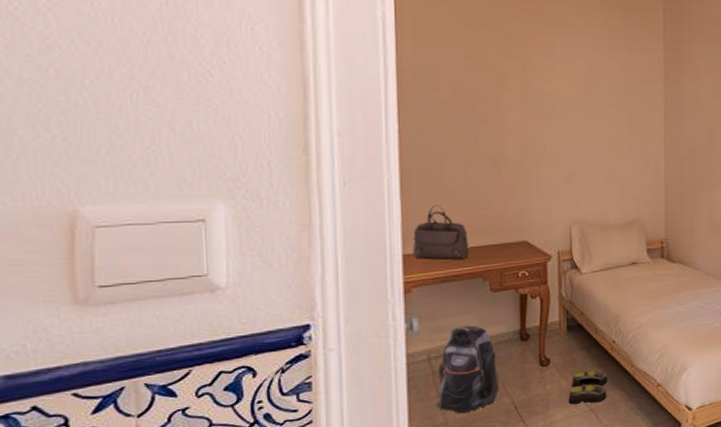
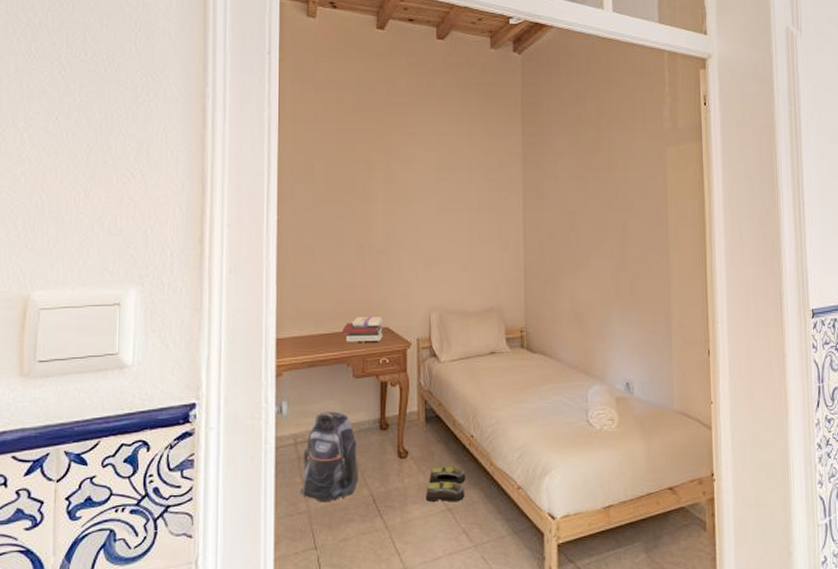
handbag: present [413,205,469,260] -> none [286,291,334,345]
books: none [477,231,523,257] -> present [342,317,384,343]

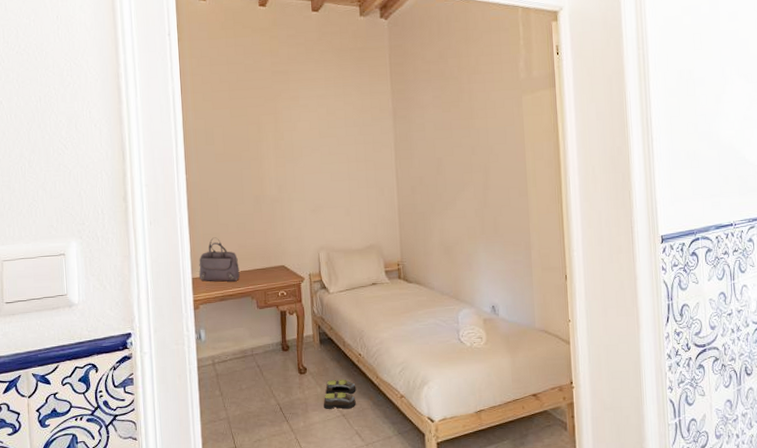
handbag: none [286,291,334,345] -> present [199,237,240,282]
backpack: present [299,411,359,503] -> none [219,336,267,411]
books: present [342,317,384,343] -> none [246,257,281,279]

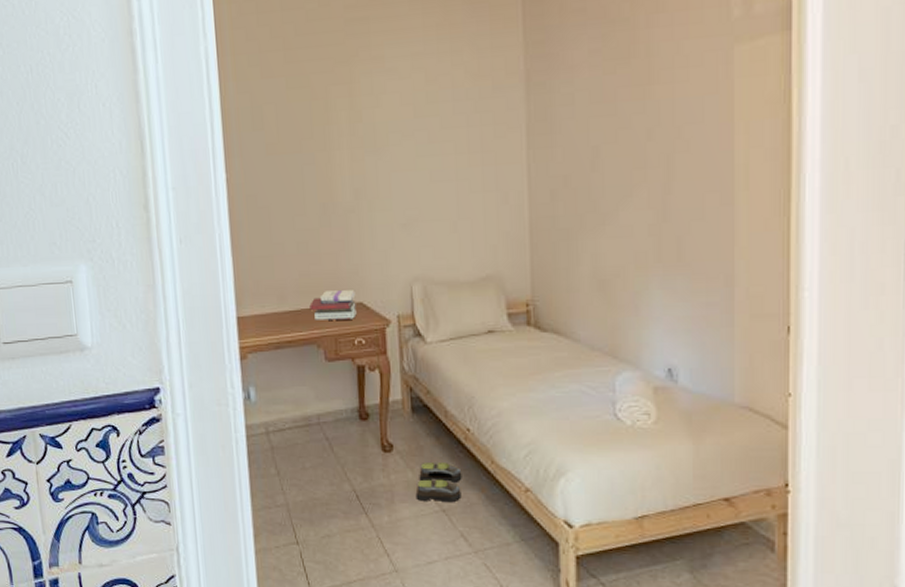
handbag: present [199,237,240,282] -> none [245,261,301,324]
books: none [246,257,281,279] -> present [309,290,358,321]

